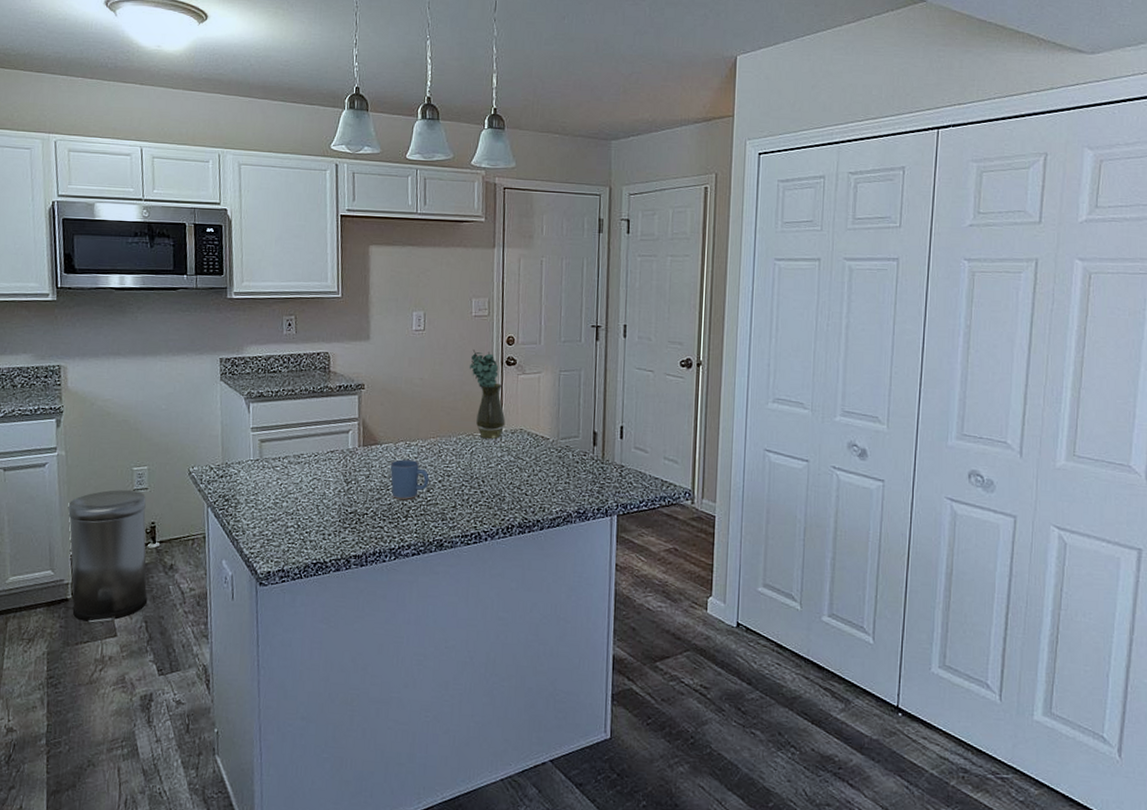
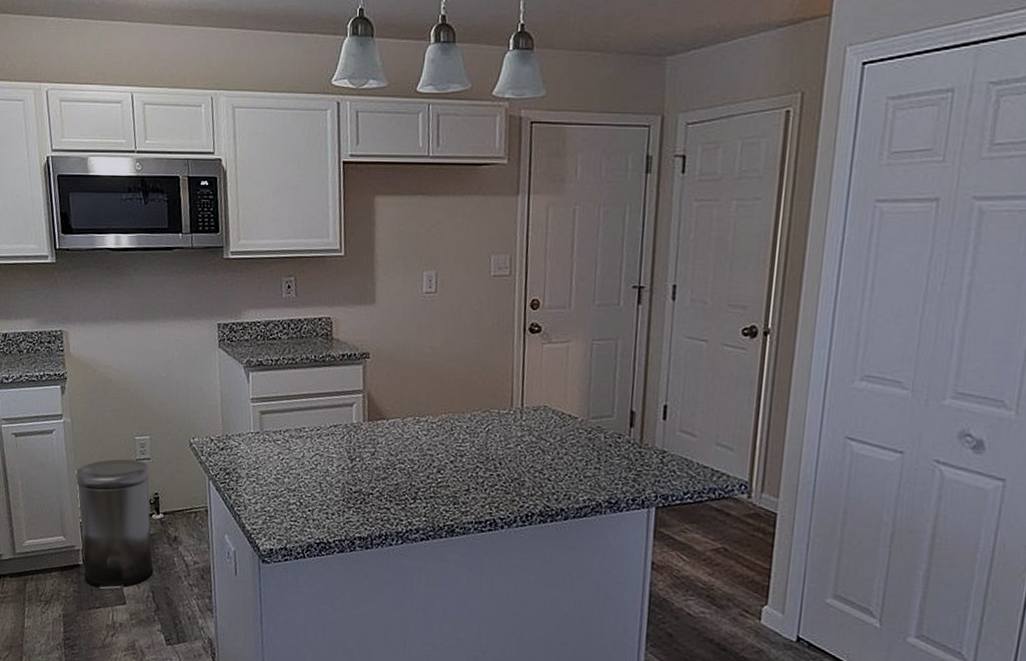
mug: present [390,459,430,500] -> none [397,436,440,481]
vase: present [470,350,506,439] -> none [487,315,527,416]

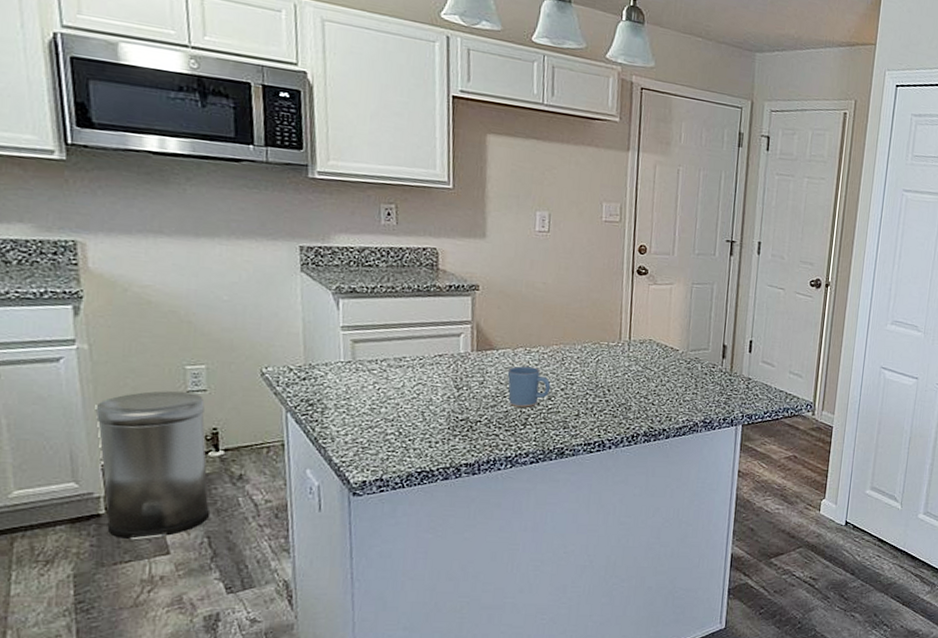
mug: none [397,436,440,481] -> present [507,366,551,407]

